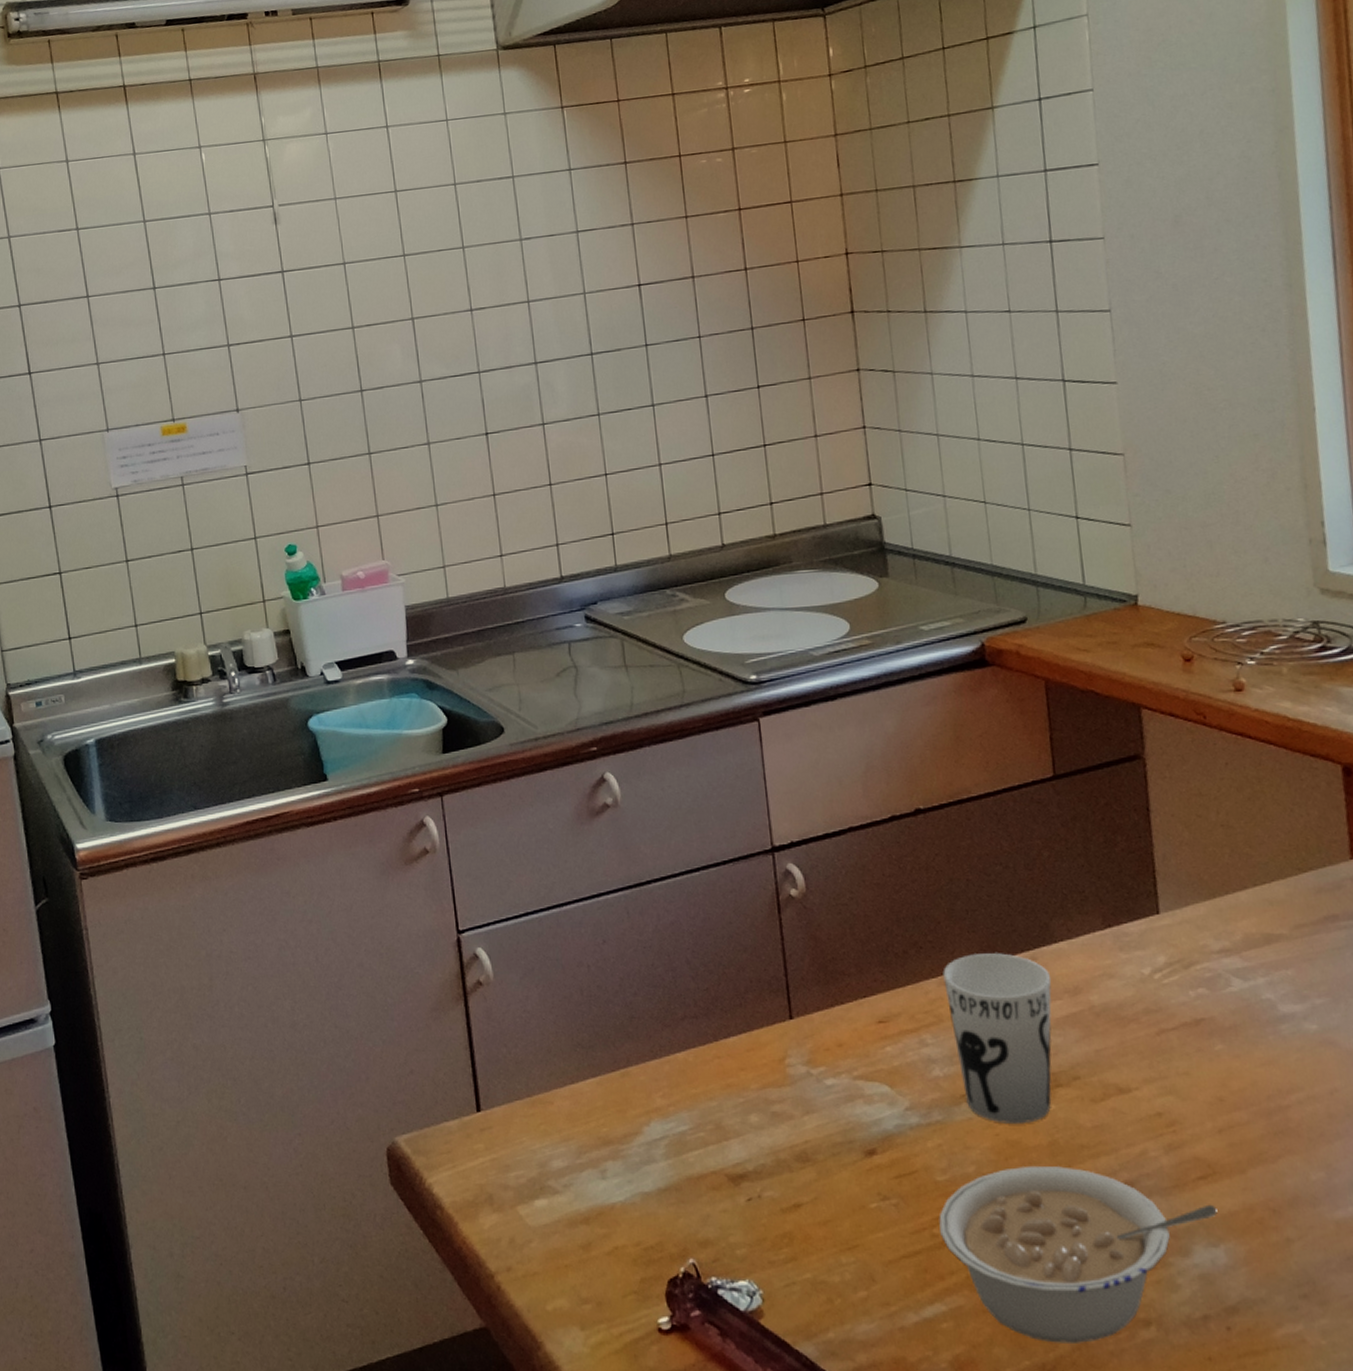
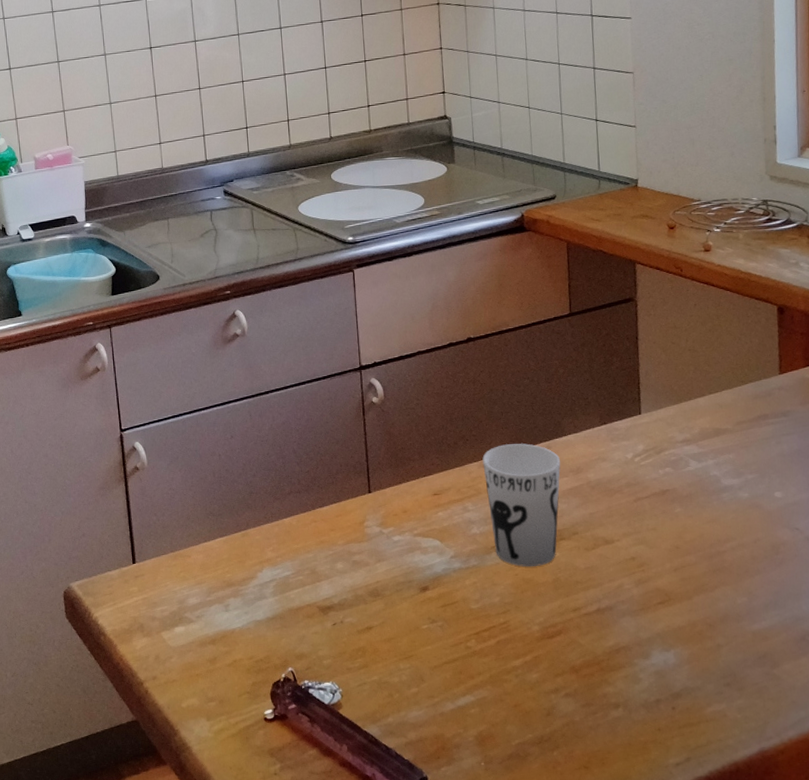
legume: present [938,1165,1218,1343] -> none [472,596,670,721]

